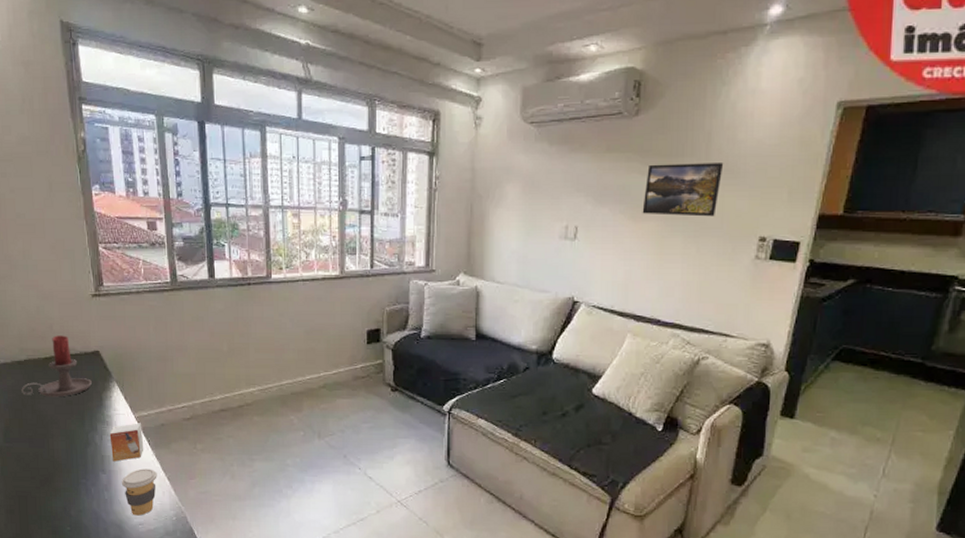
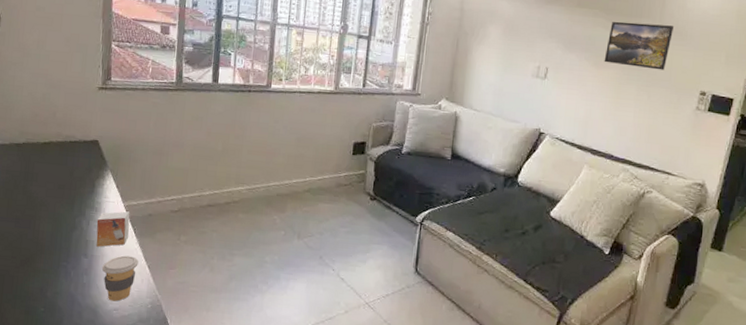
candle holder: present [21,335,92,397] -> none [15,122,87,181]

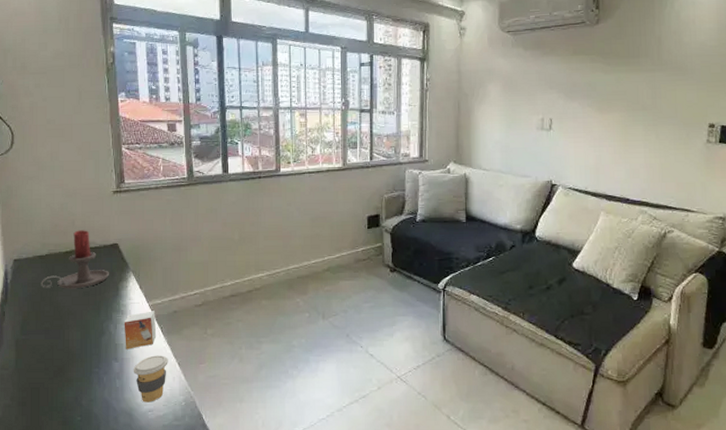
candle holder: none [15,122,87,181] -> present [41,230,109,289]
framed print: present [604,21,675,70] -> none [607,62,674,108]

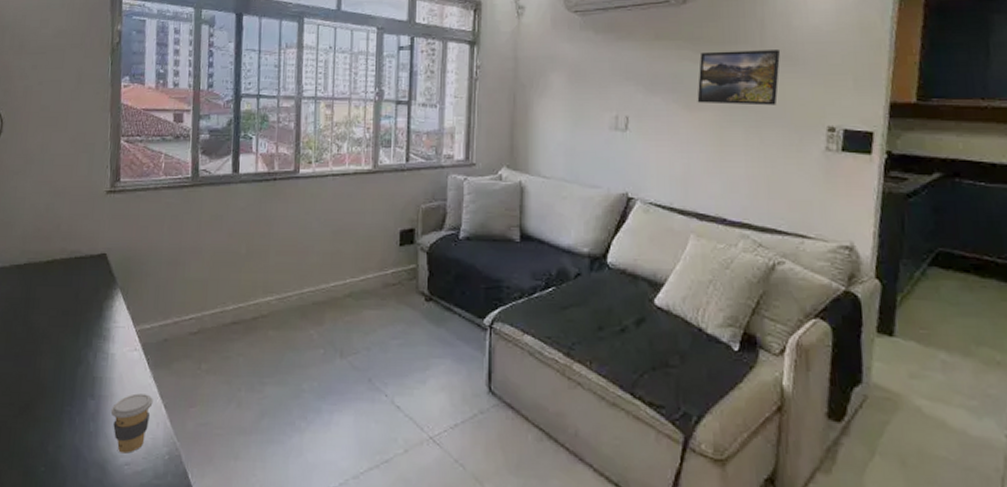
candle holder: present [41,230,109,289] -> none [15,236,94,307]
small box: present [124,311,157,349] -> none [104,337,143,385]
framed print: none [607,62,674,108] -> present [697,50,781,106]

